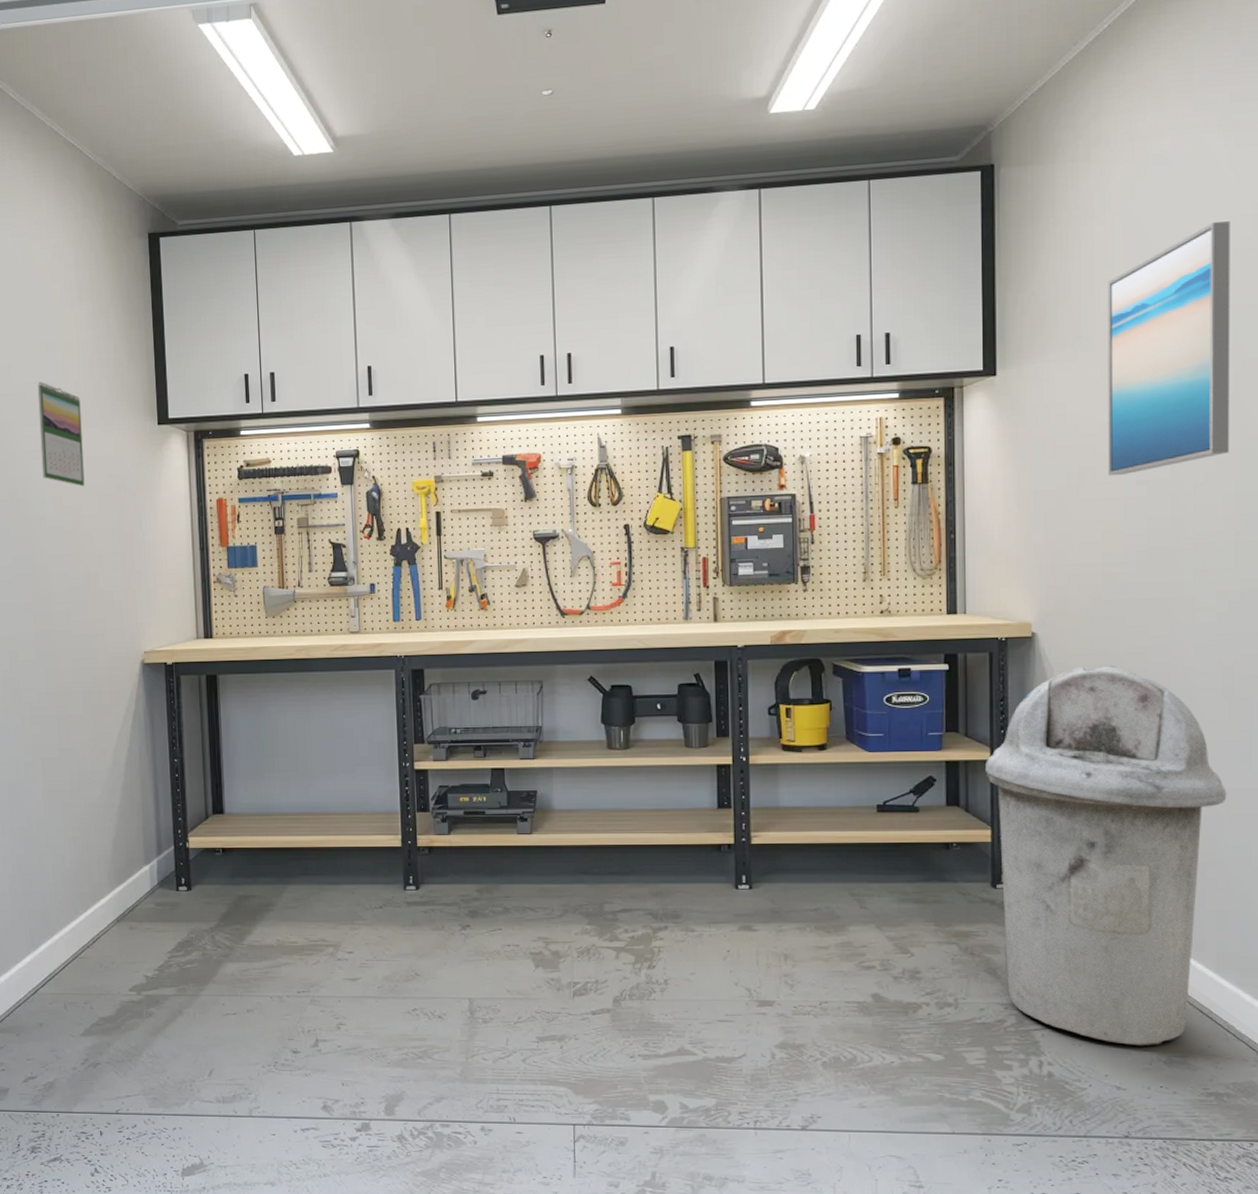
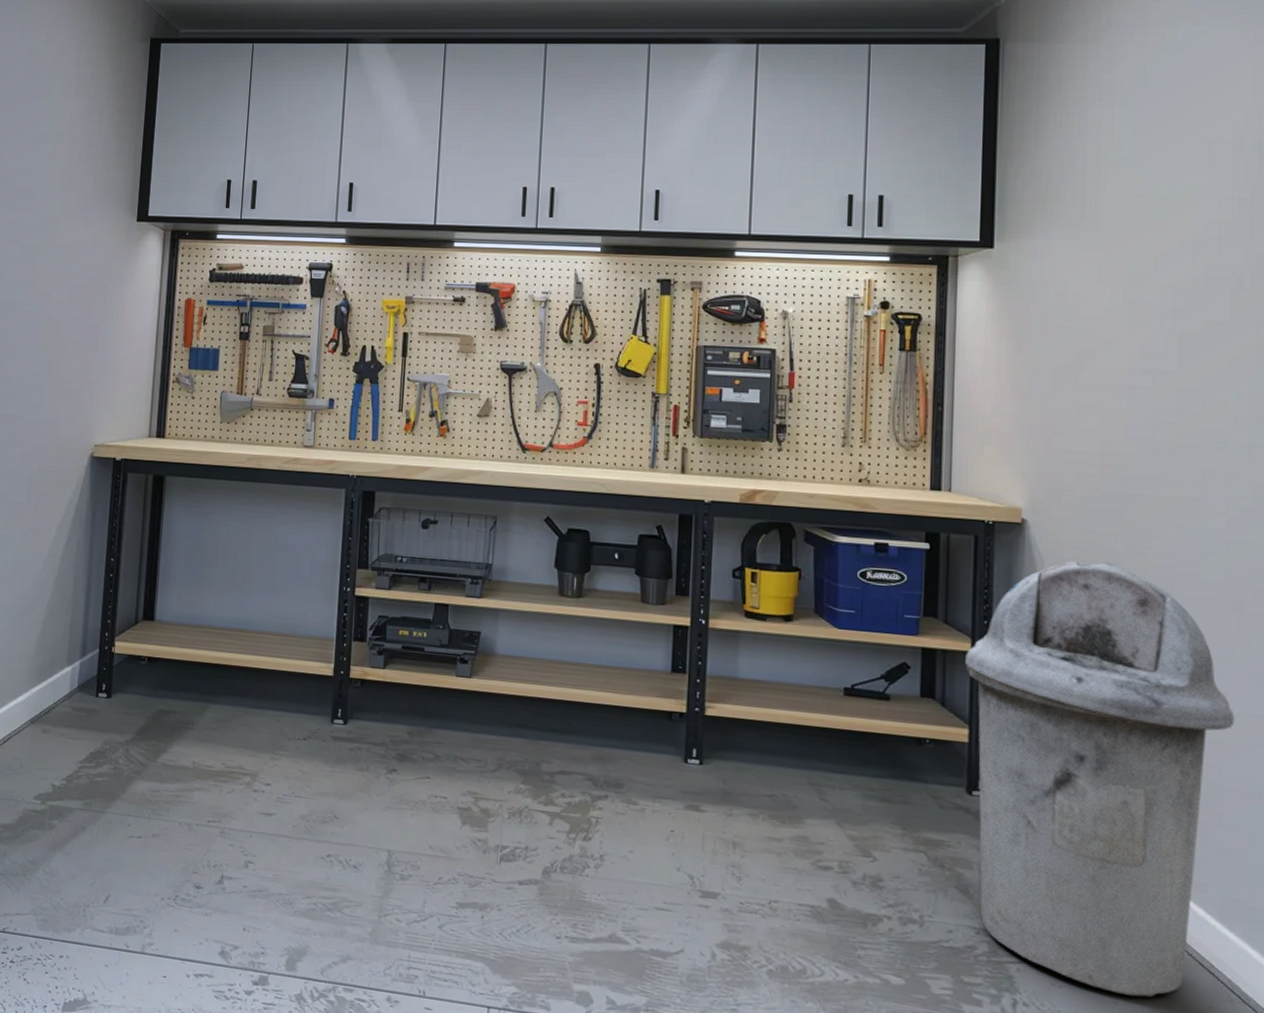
calendar: present [37,382,85,486] -> none [18,170,65,274]
wall art: present [1107,221,1231,476] -> none [1110,114,1248,363]

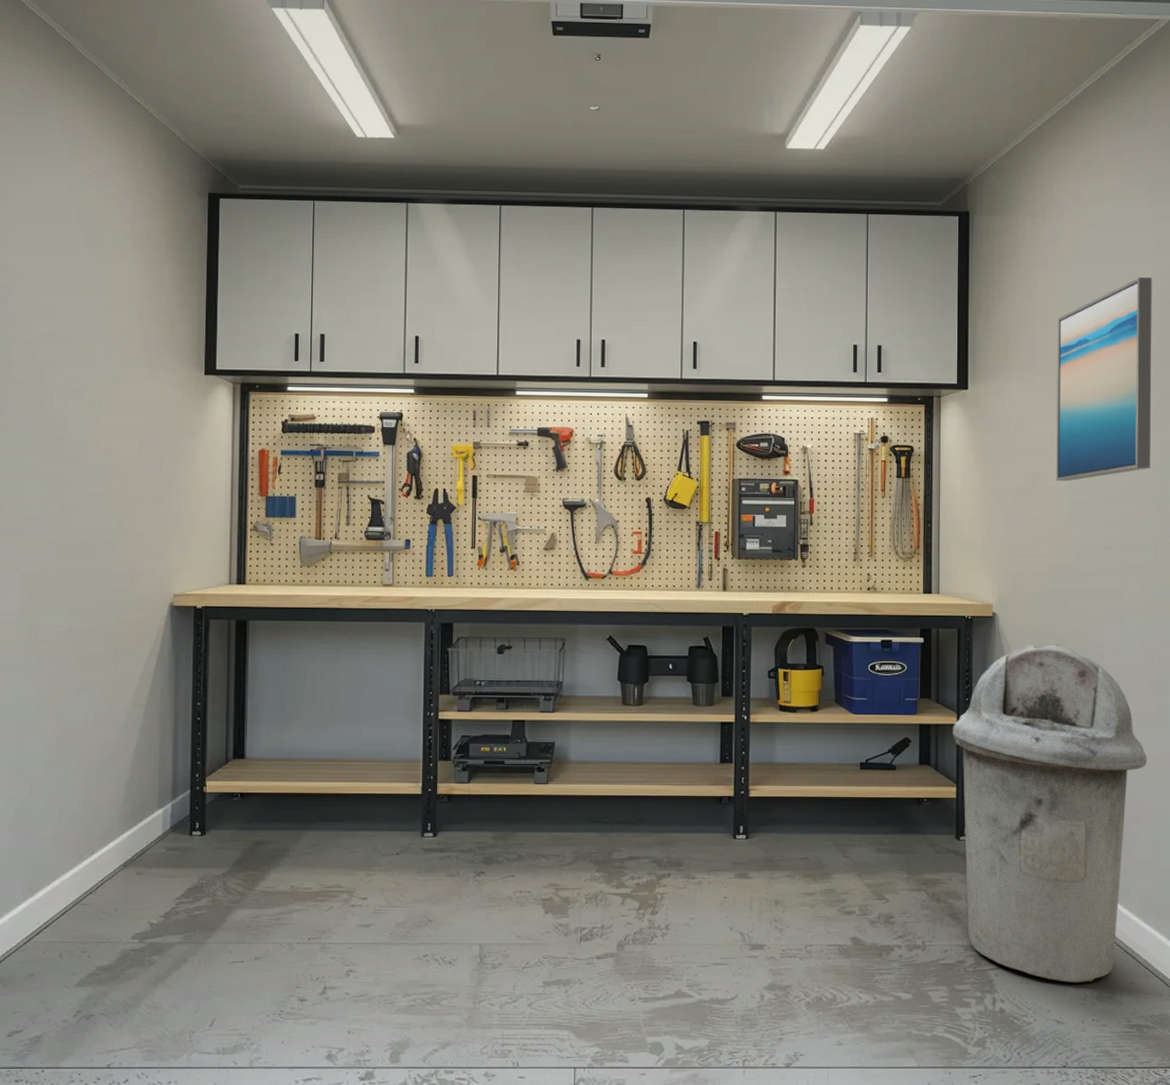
wall art: none [1110,114,1248,363] -> present [1056,277,1152,482]

